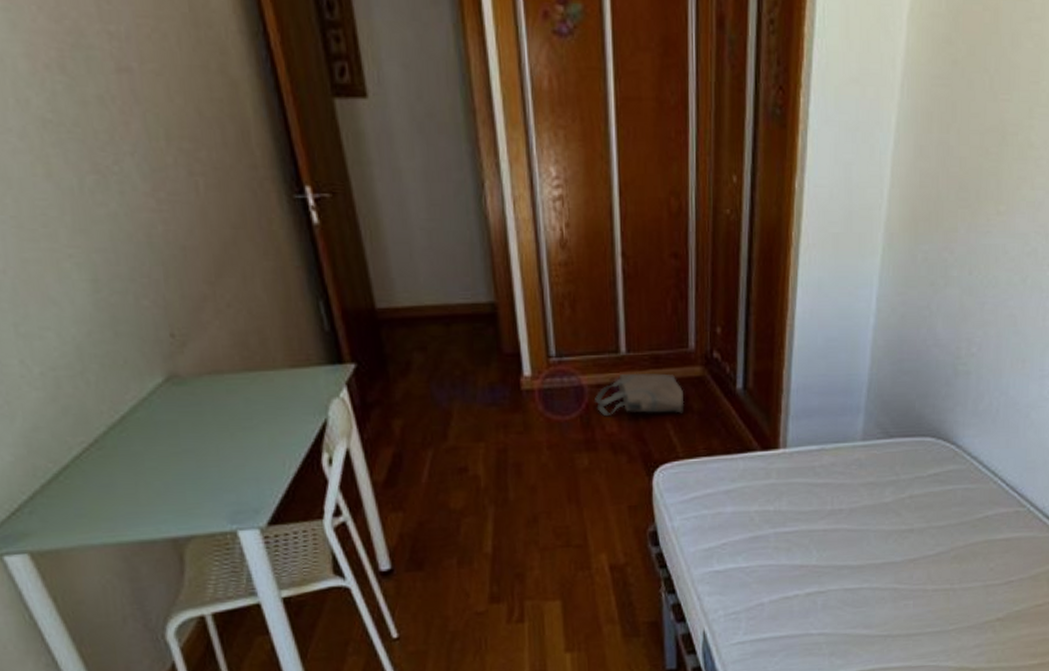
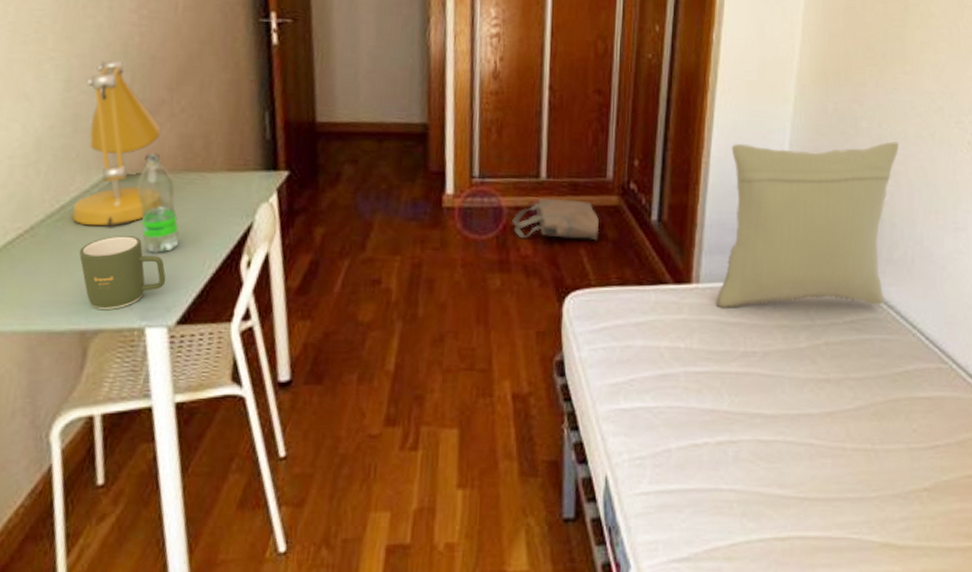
table lamp: none [114,254,211,435] -> present [71,60,162,227]
mug: none [152,442,249,516] -> present [79,236,166,309]
bottle: none [196,354,253,458] -> present [137,153,179,254]
pillow: none [803,290,990,472] -> present [716,141,900,310]

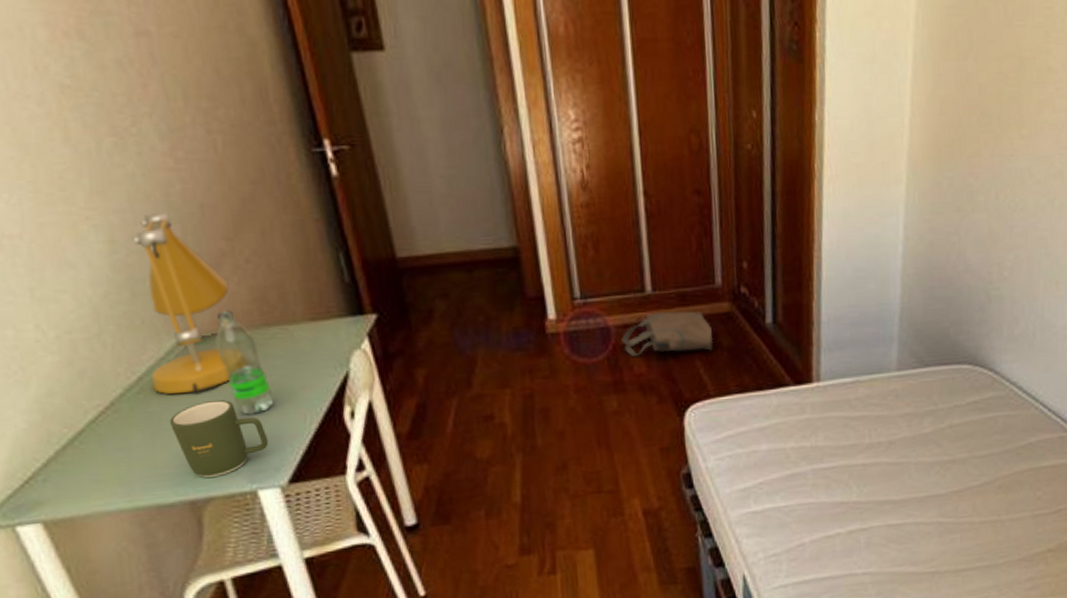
pillow: present [716,141,900,310] -> none [838,213,1018,405]

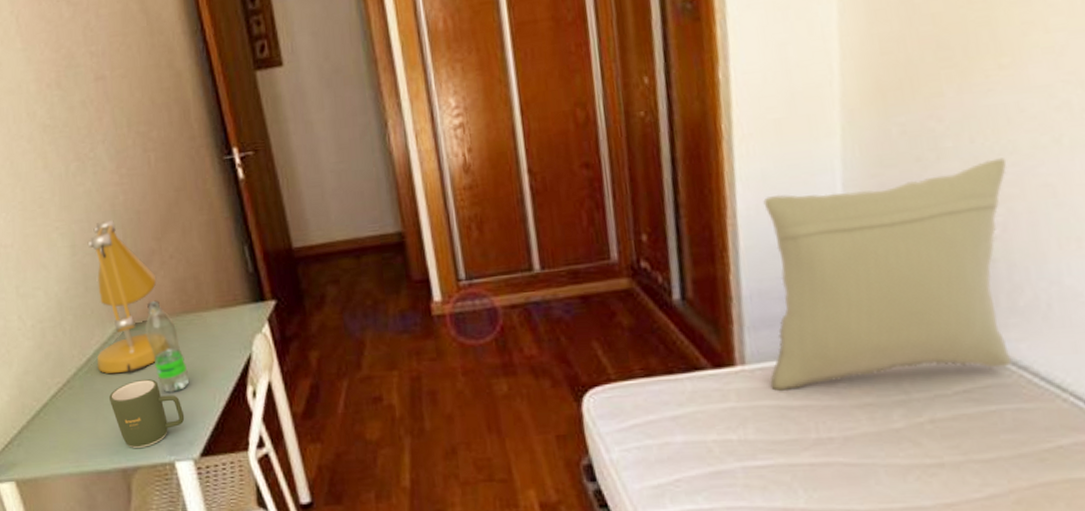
tote bag: present [622,311,714,358] -> none [510,288,612,339]
pillow: none [838,213,1018,405] -> present [763,158,1012,392]

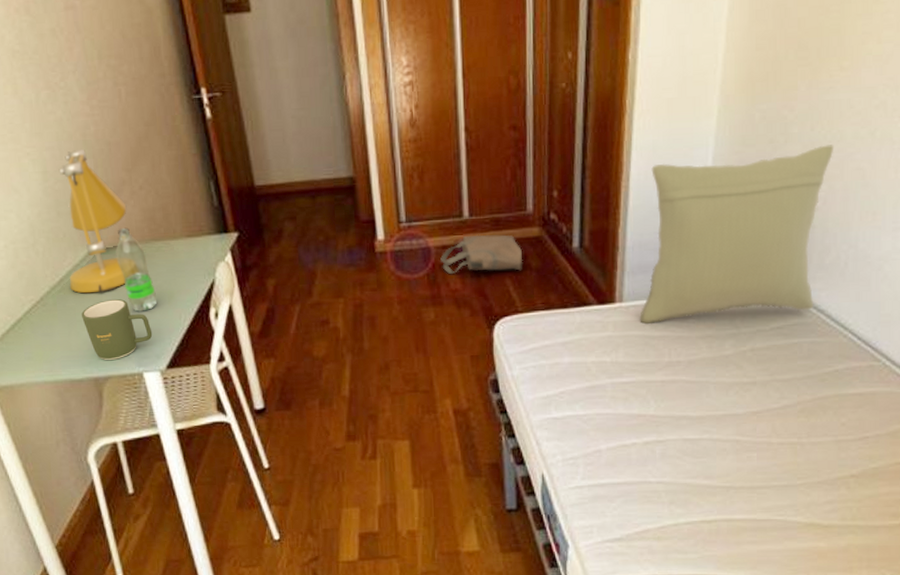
tote bag: none [510,288,612,339] -> present [440,234,523,275]

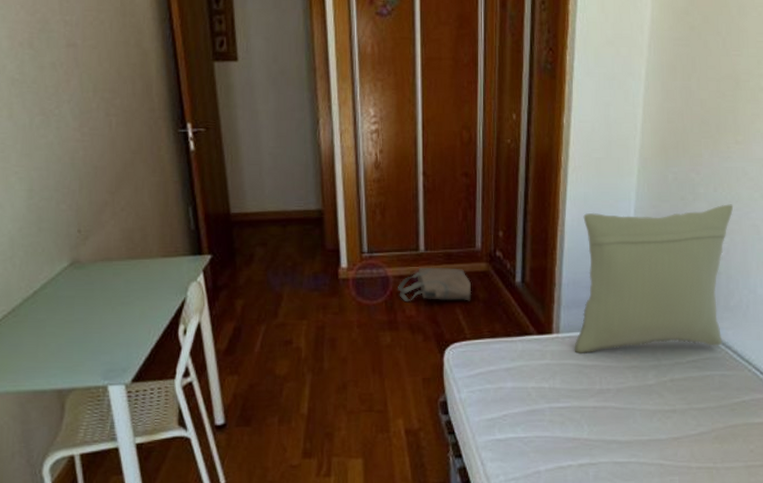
table lamp: present [58,149,127,294] -> none [43,171,107,307]
mug: present [82,299,153,360] -> none [52,313,121,372]
bottle: present [116,227,156,313] -> none [92,245,128,327]

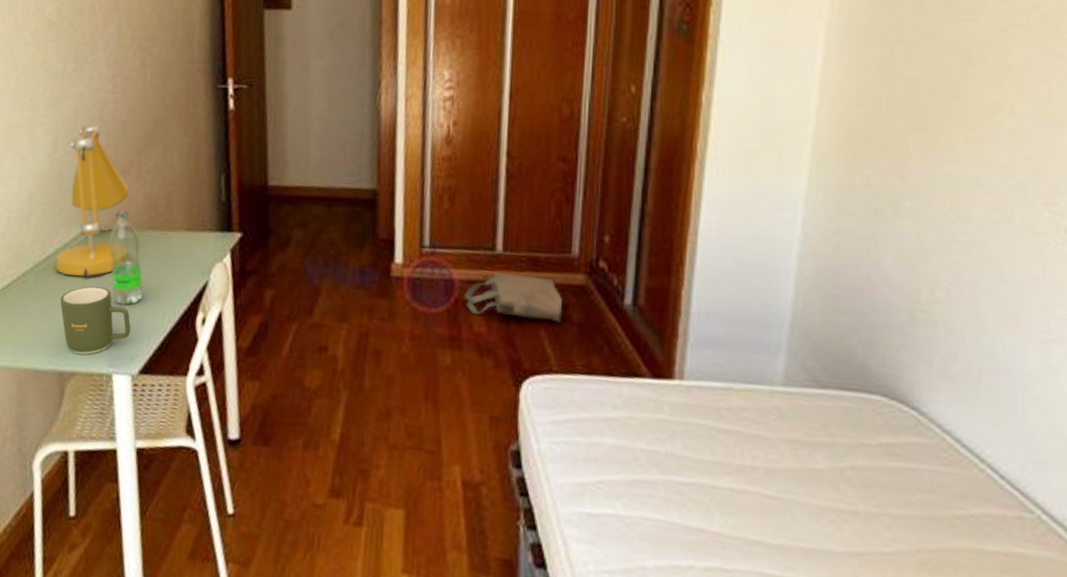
table lamp: none [43,171,107,307] -> present [54,125,130,278]
mug: none [52,313,121,372] -> present [60,286,131,355]
bottle: none [92,245,128,327] -> present [109,211,143,306]
pillow: present [574,204,734,355] -> none [704,221,959,428]

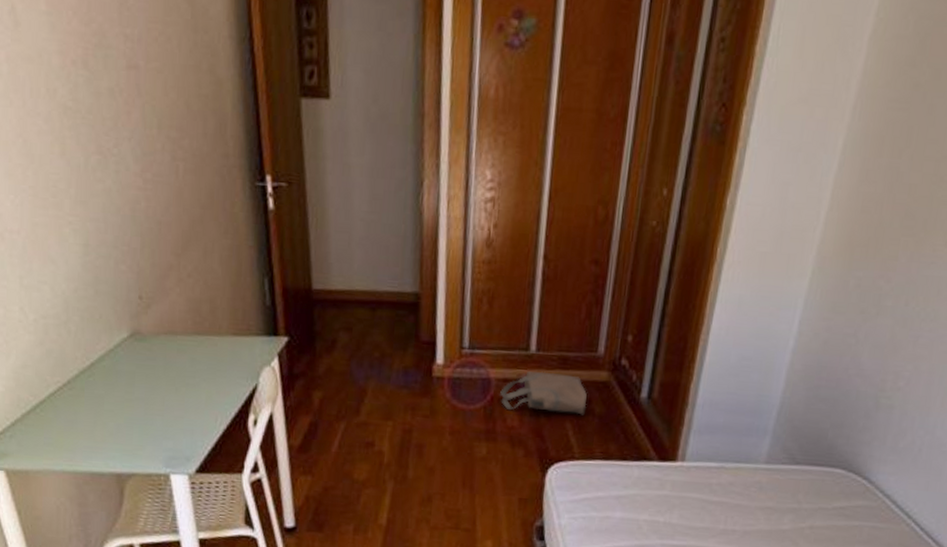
table lamp: present [54,125,130,278] -> none [100,225,172,384]
mug: present [60,286,131,355] -> none [110,392,185,457]
bottle: present [109,211,143,306] -> none [154,316,193,410]

